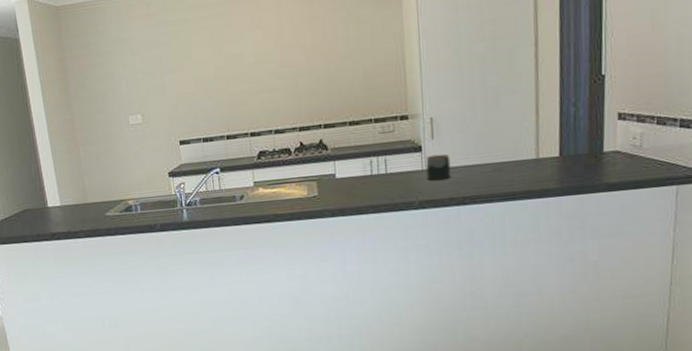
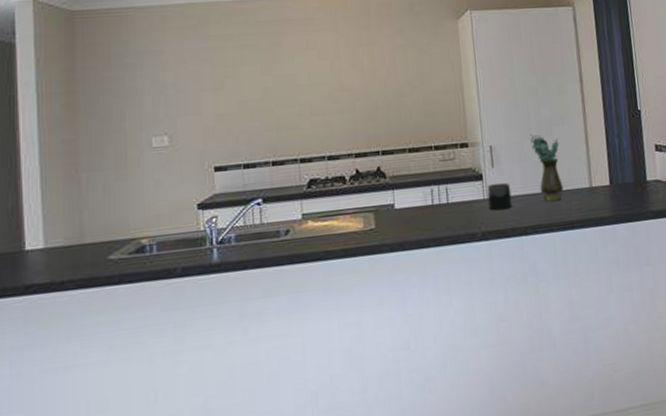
vase: none [474,105,507,174] -> present [530,134,564,203]

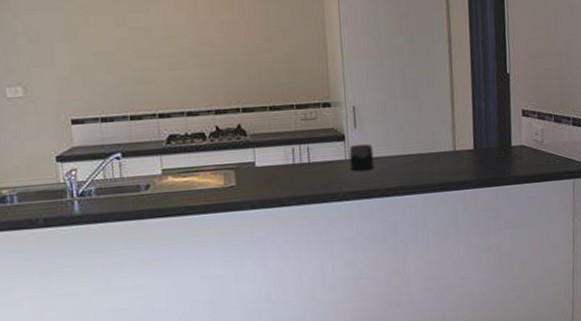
vase: present [530,134,564,203] -> none [394,95,427,165]

